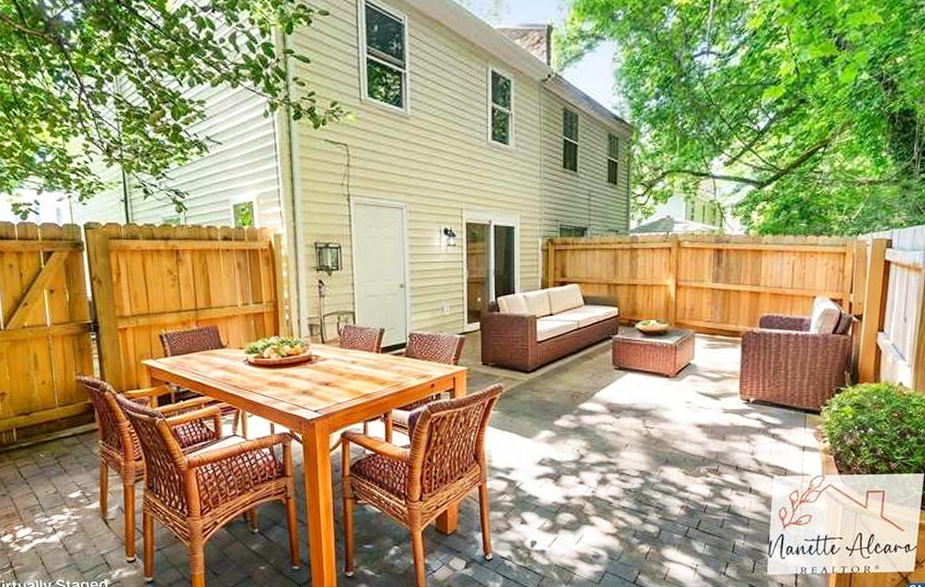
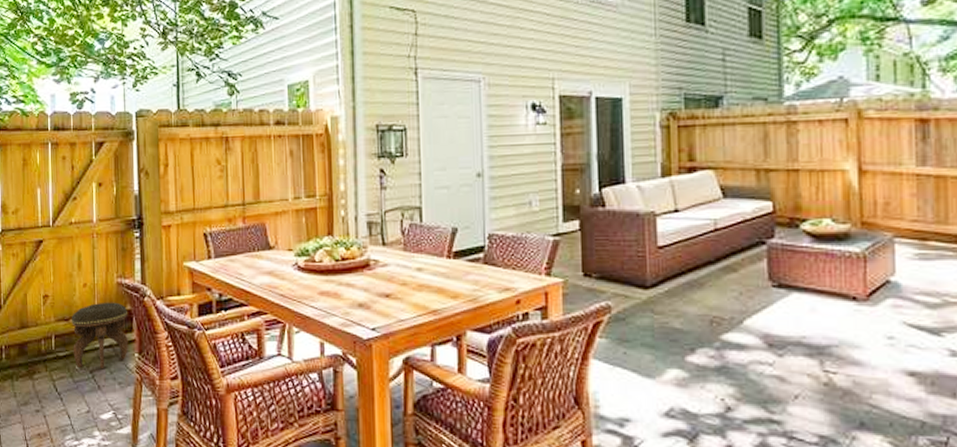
footstool: none [31,397,92,456] -> present [71,302,128,370]

